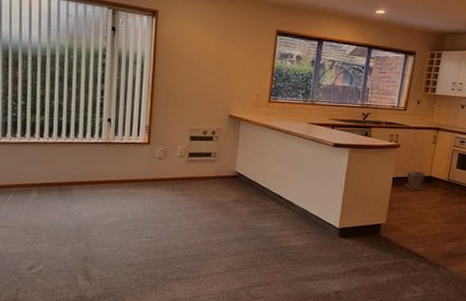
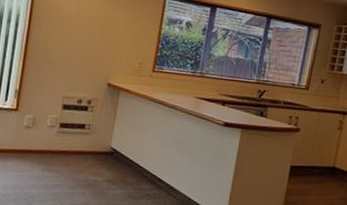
plant pot: present [405,170,425,190] -> none [304,159,328,183]

